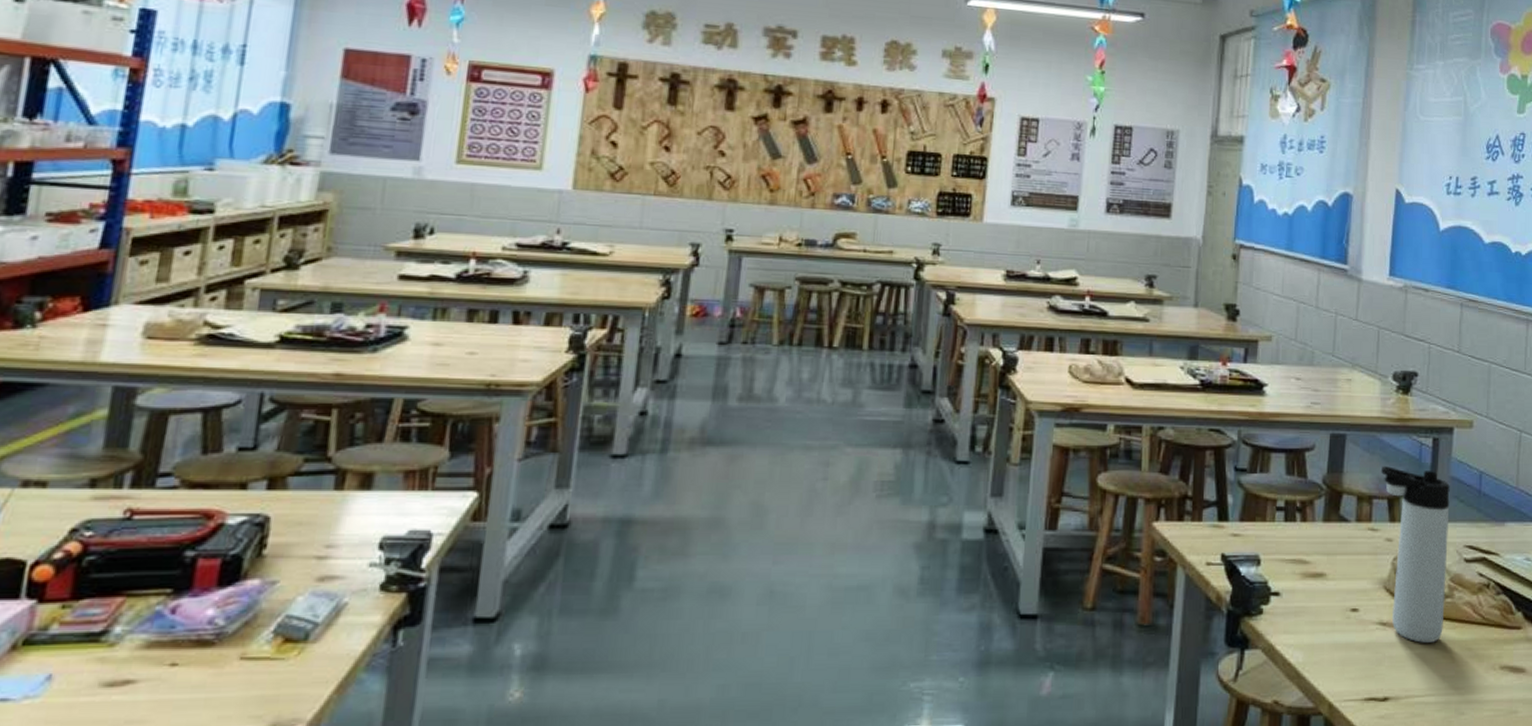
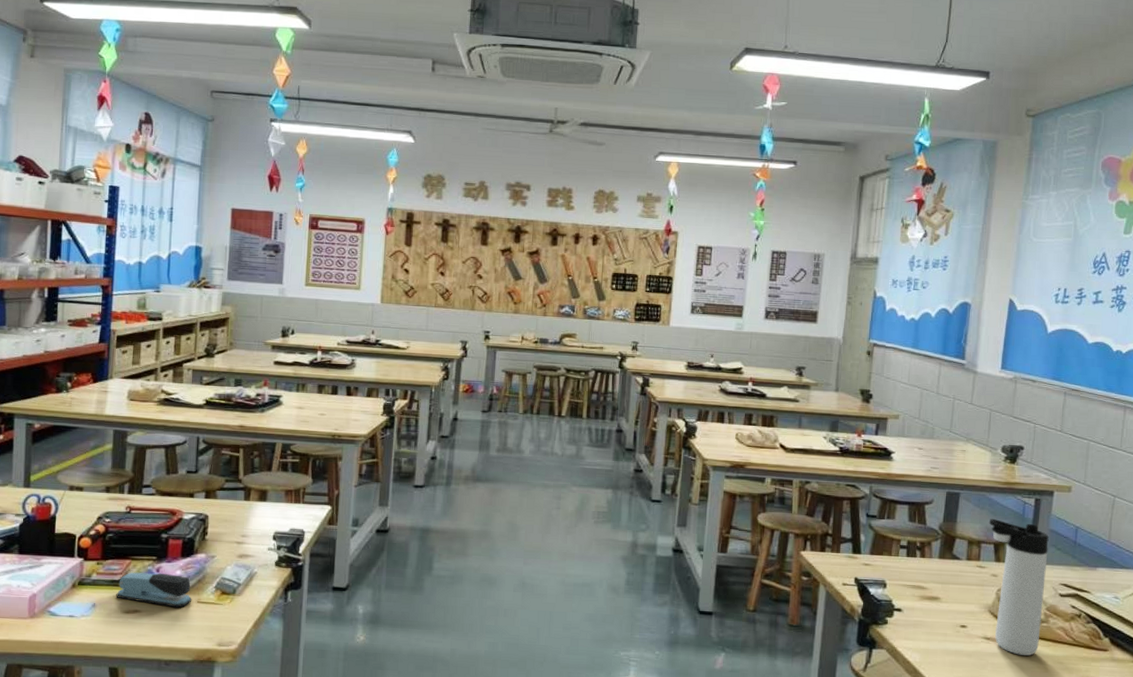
stapler: none [92,614,231,671] -> present [116,572,192,608]

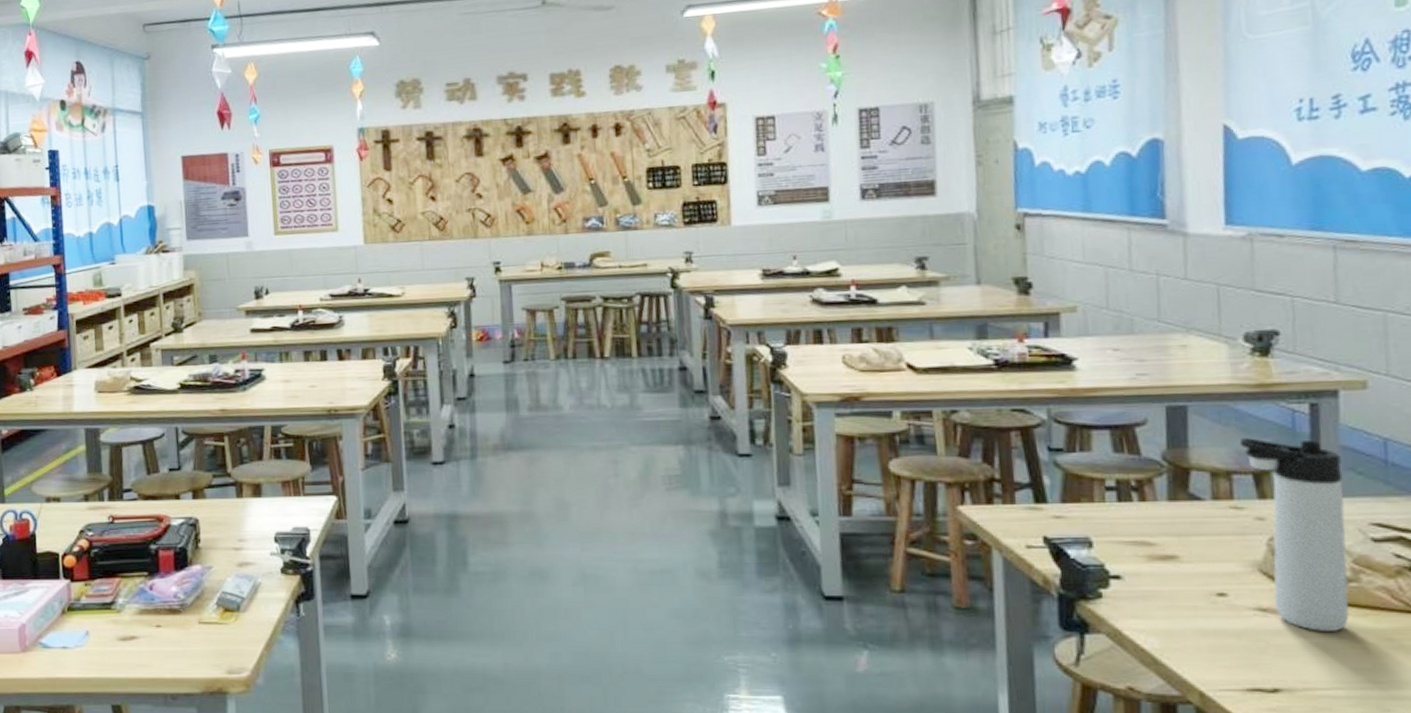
stapler: present [116,572,192,608] -> none [109,591,193,631]

